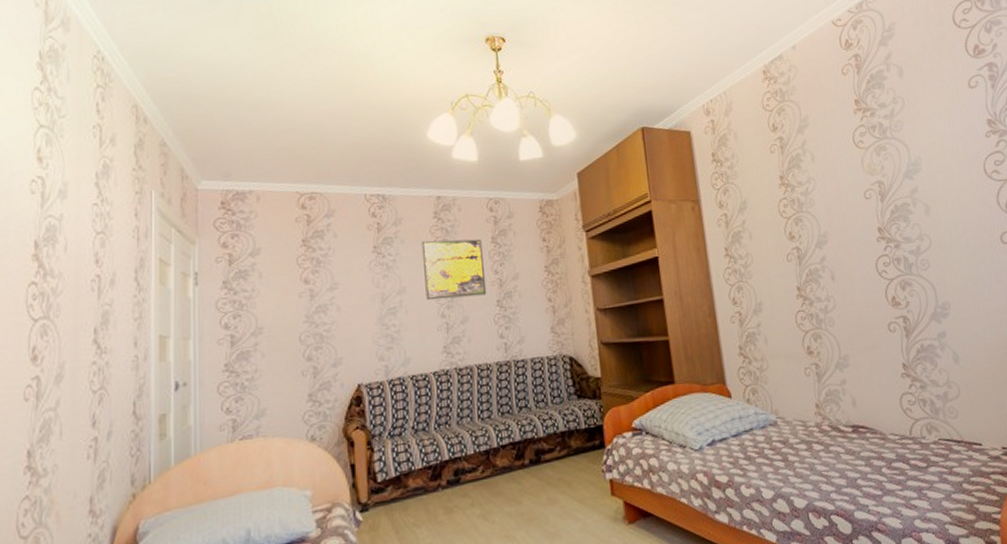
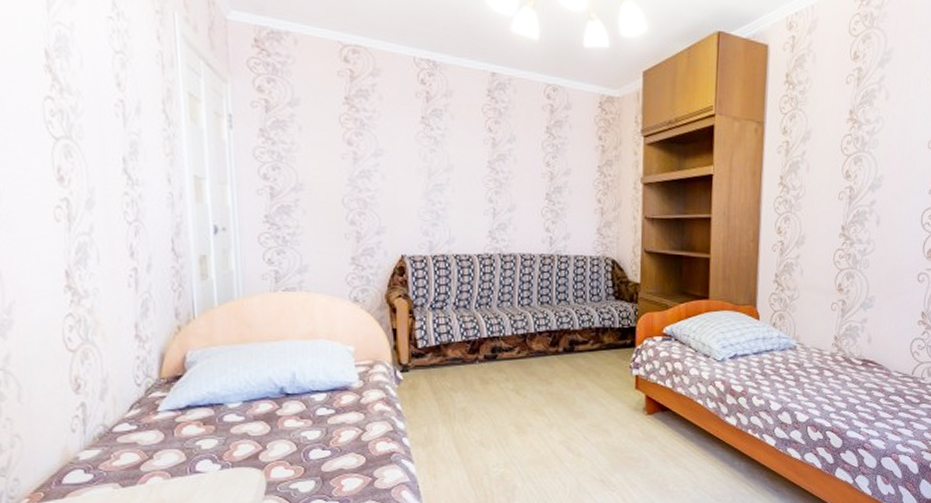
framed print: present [421,238,487,301] -> none [472,119,537,186]

